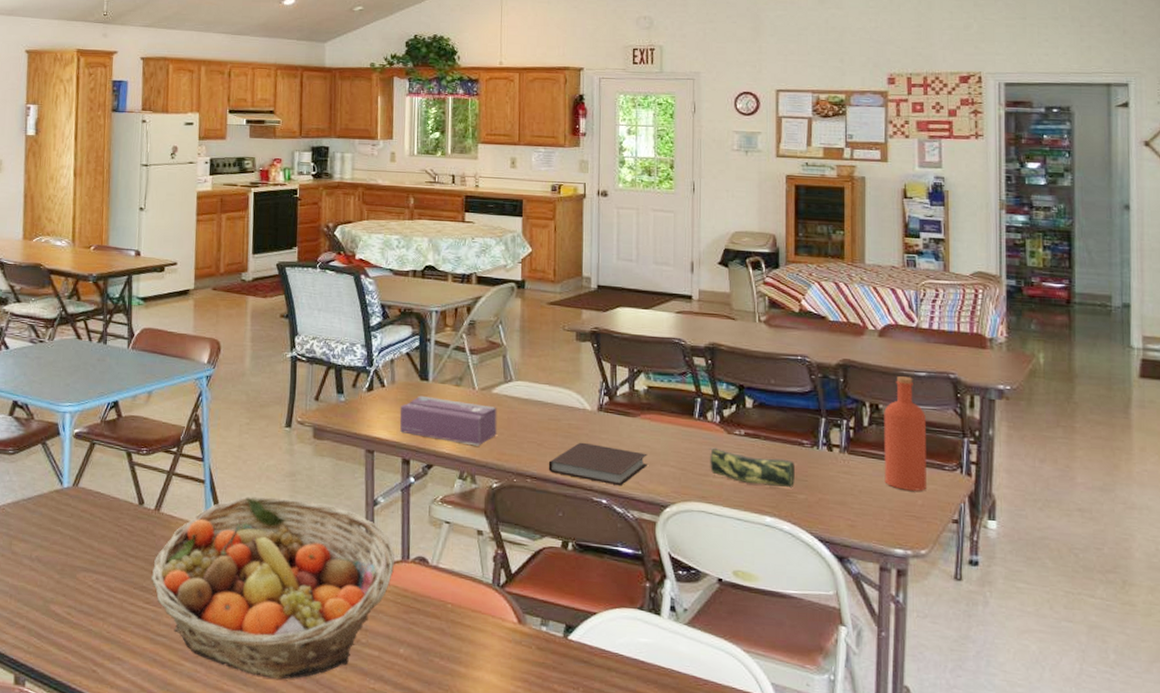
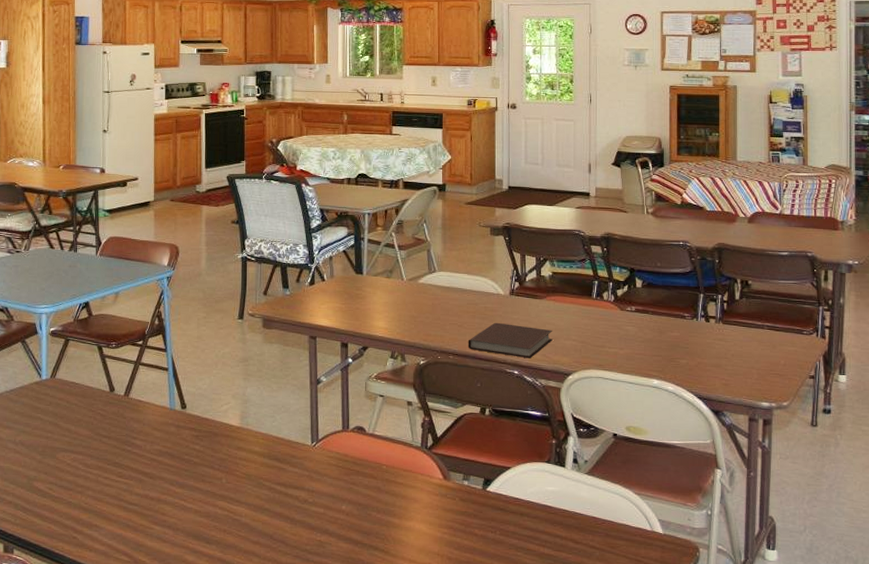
fruit basket: present [151,496,394,680] -> none [123,380,336,537]
tissue box: present [399,395,497,446] -> none [338,287,423,329]
pencil case: present [709,447,796,488] -> none [605,322,679,355]
bottle: present [884,376,926,491] -> none [753,256,788,353]

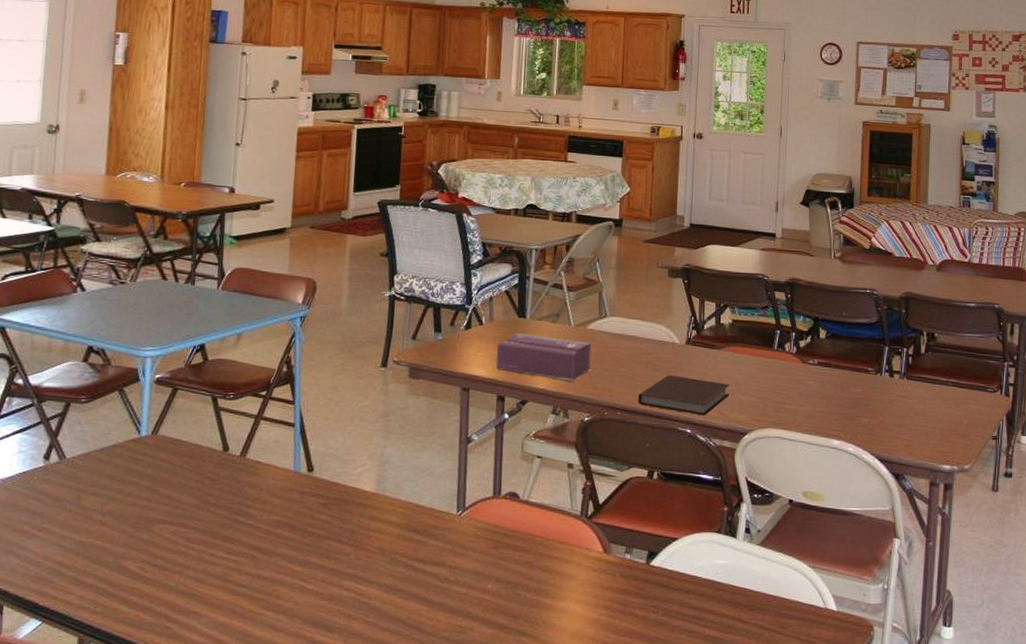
tissue box: none [338,287,423,329] -> present [496,332,592,381]

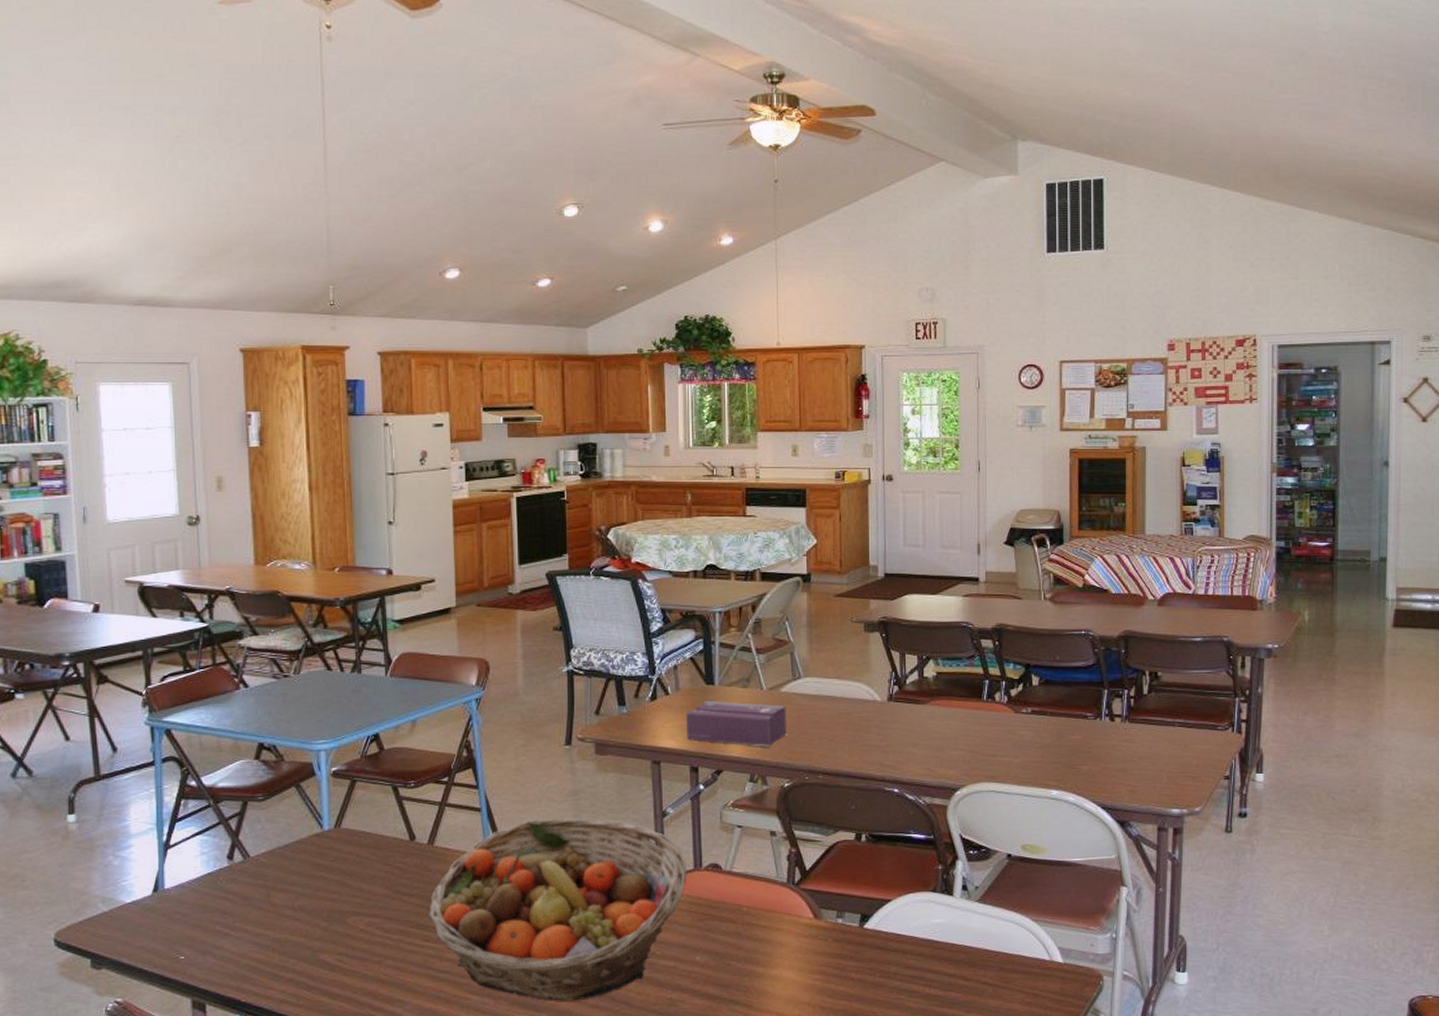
fruit basket: none [233,438,486,623] -> present [429,819,686,1001]
notebook: present [637,374,730,416] -> none [839,734,938,774]

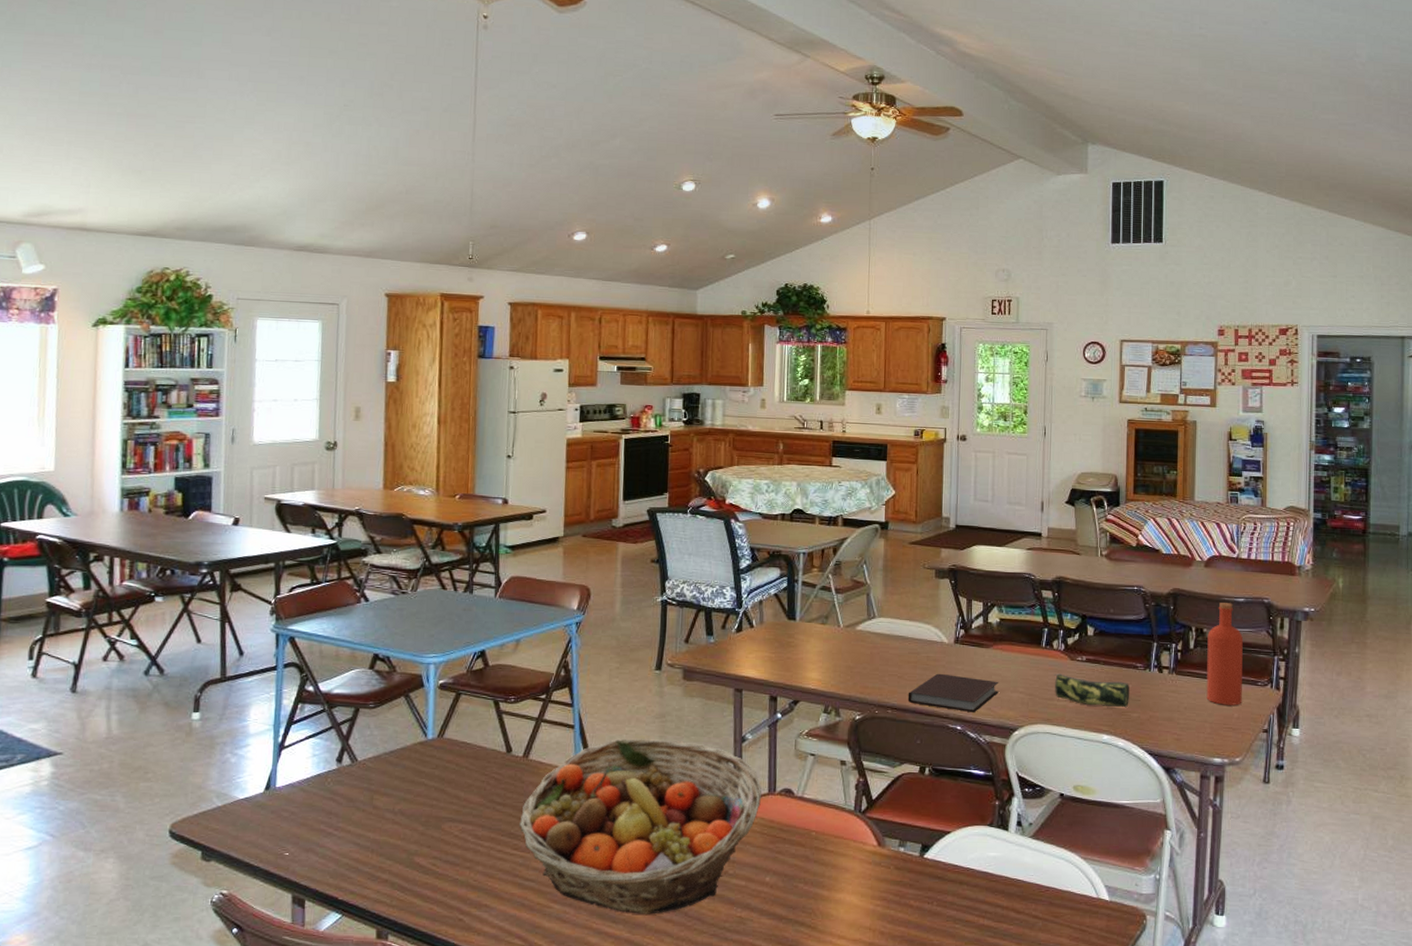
tissue box: present [686,700,787,747] -> none [767,634,861,681]
notebook: none [839,734,938,774] -> present [907,673,999,713]
pencil case: none [997,728,1080,761] -> present [1054,673,1130,708]
bottle: none [1162,643,1201,752] -> present [1206,603,1243,705]

